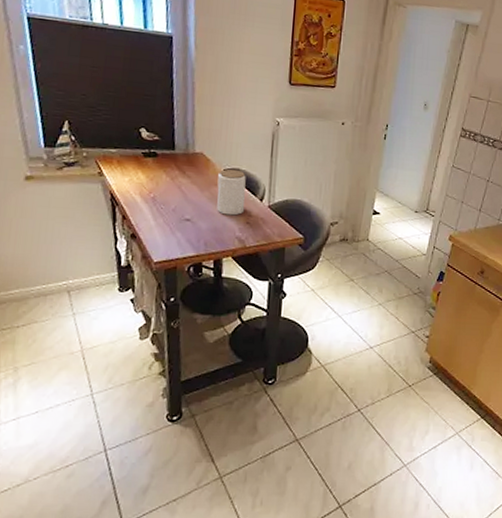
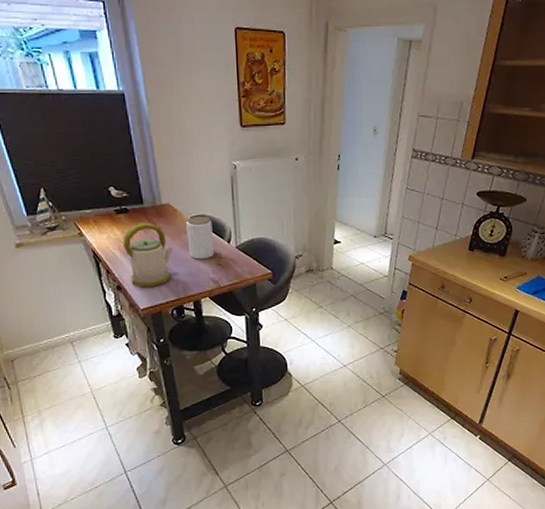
kettle: none [145,169,200,239] -> present [123,222,173,287]

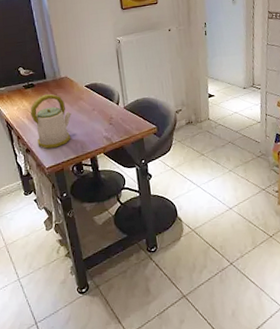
jar: present [186,216,215,260] -> none [81,84,107,121]

